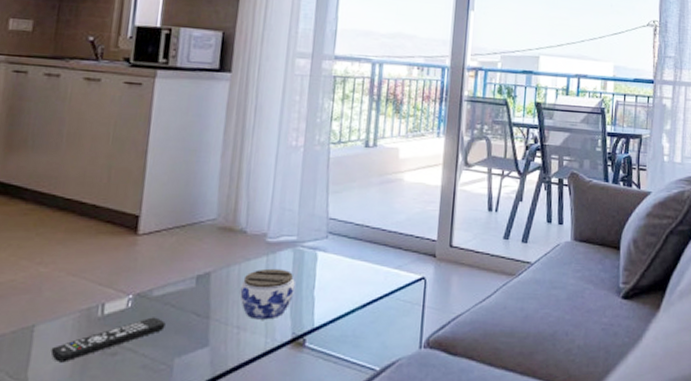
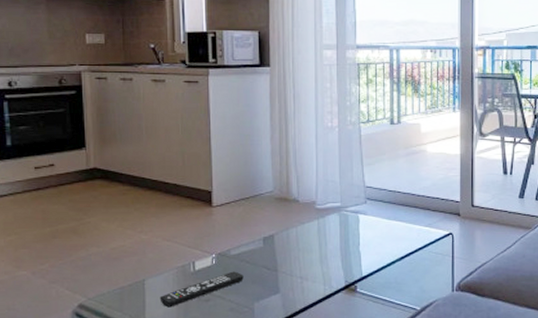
jar: present [239,268,295,320] -> none [299,230,343,271]

